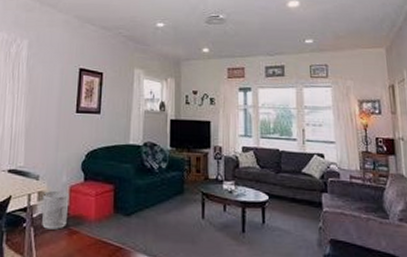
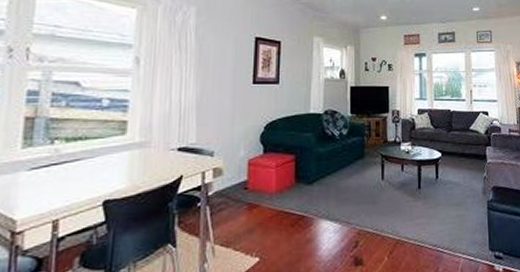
waste bin: present [42,190,70,230] -> none [218,165,248,206]

